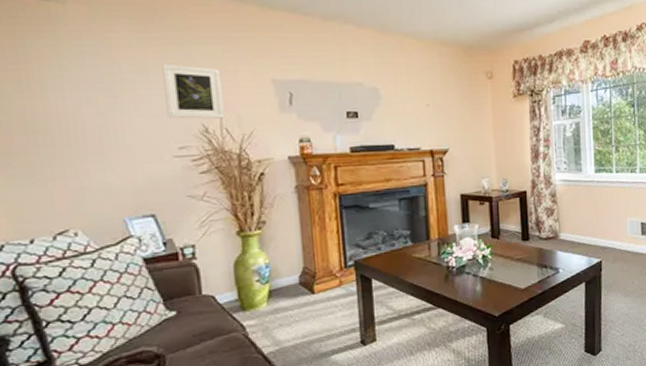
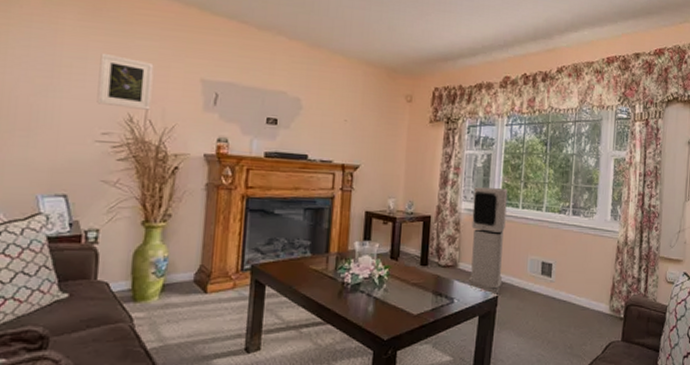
air purifier: none [566,155,605,260] -> present [468,187,508,295]

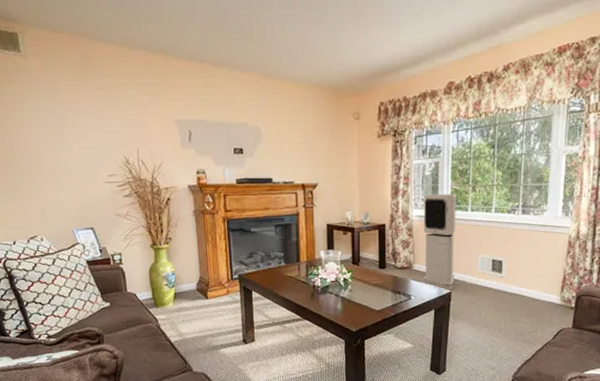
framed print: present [97,52,154,110] -> none [95,106,140,152]

